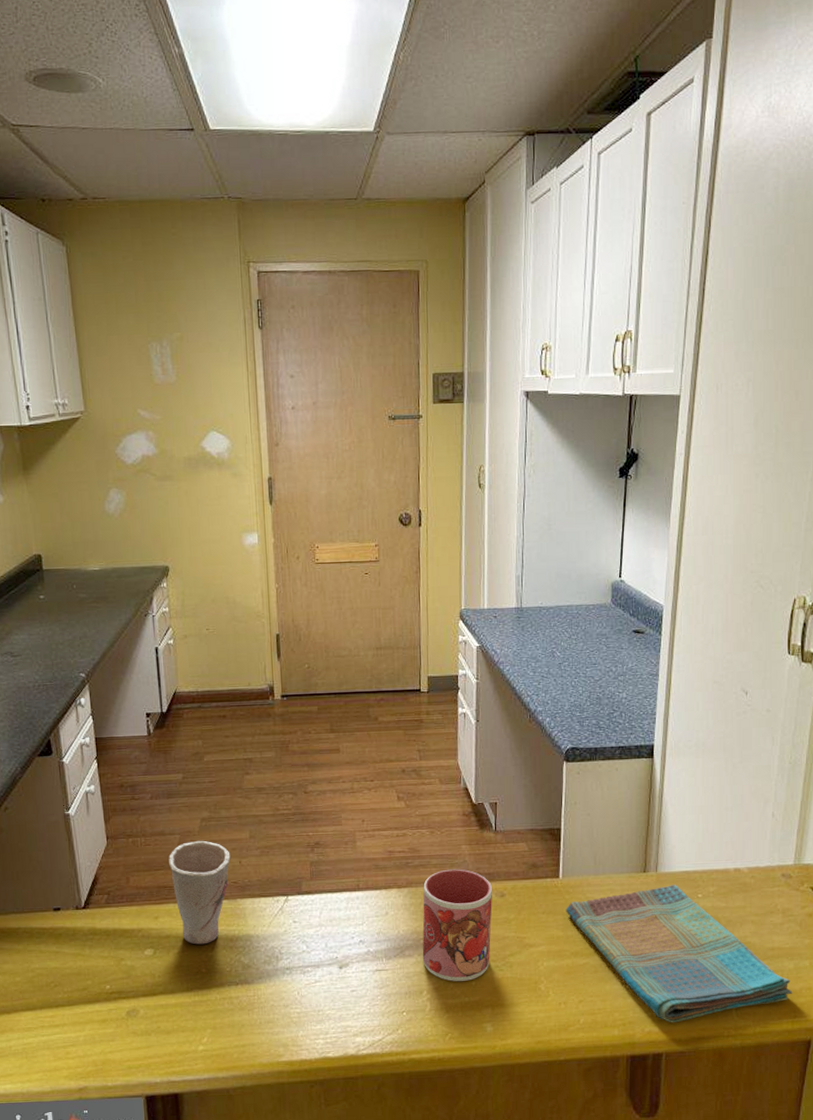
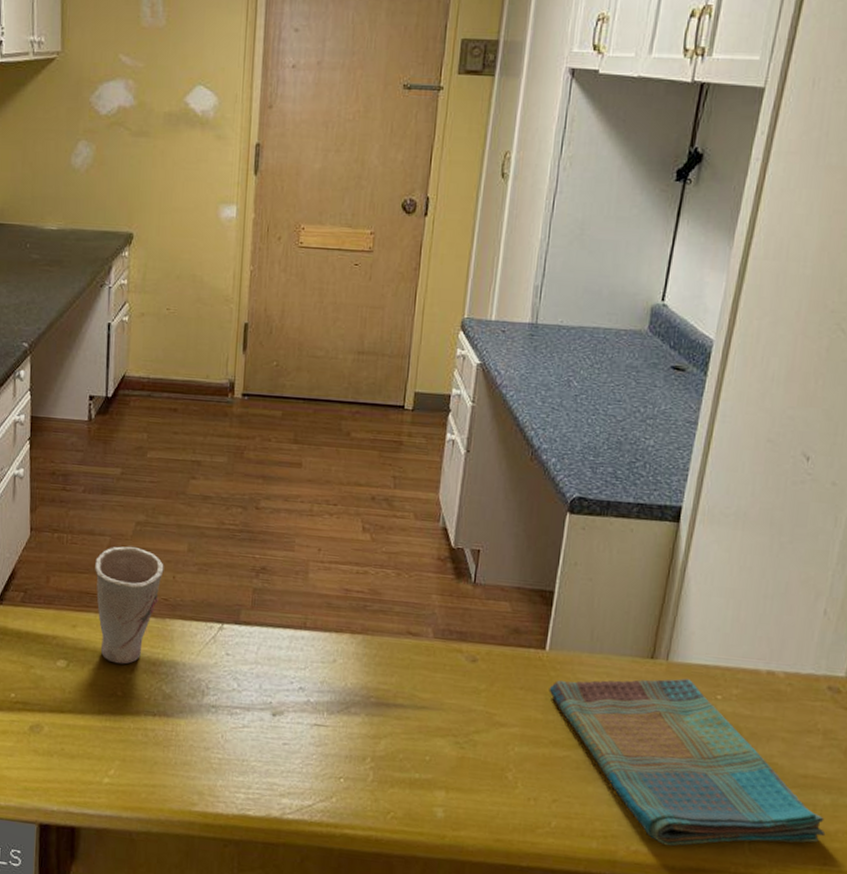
mug: present [422,869,492,981] -> none [370,620,463,754]

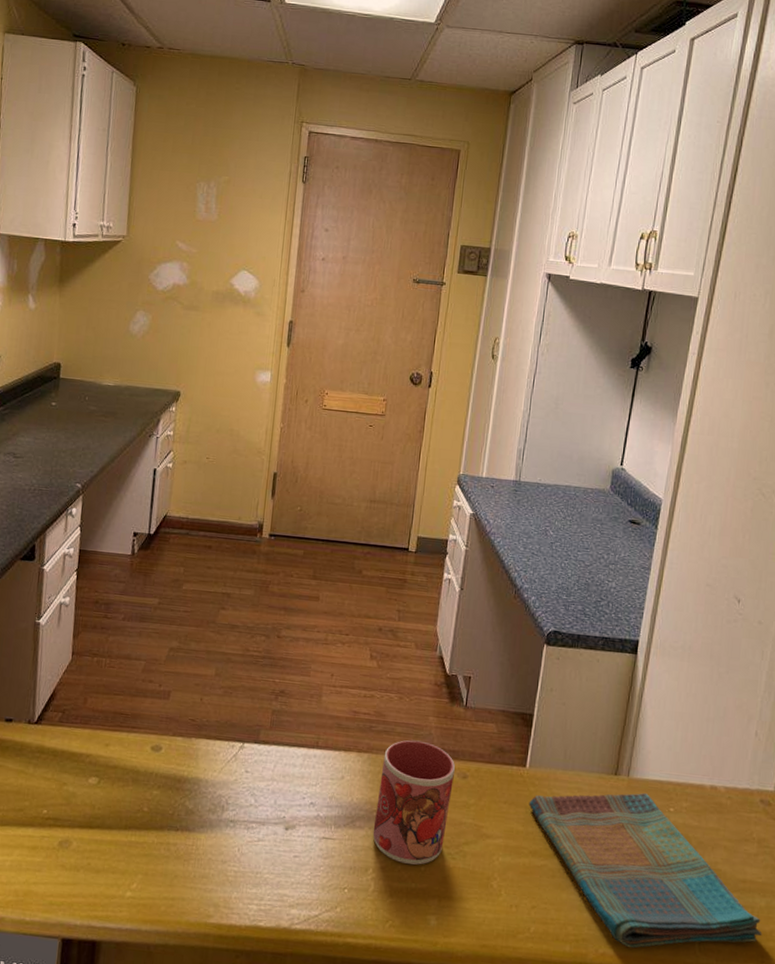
cup: present [95,546,164,665] -> none [129,670,193,782]
mug: none [370,620,463,754] -> present [372,740,455,865]

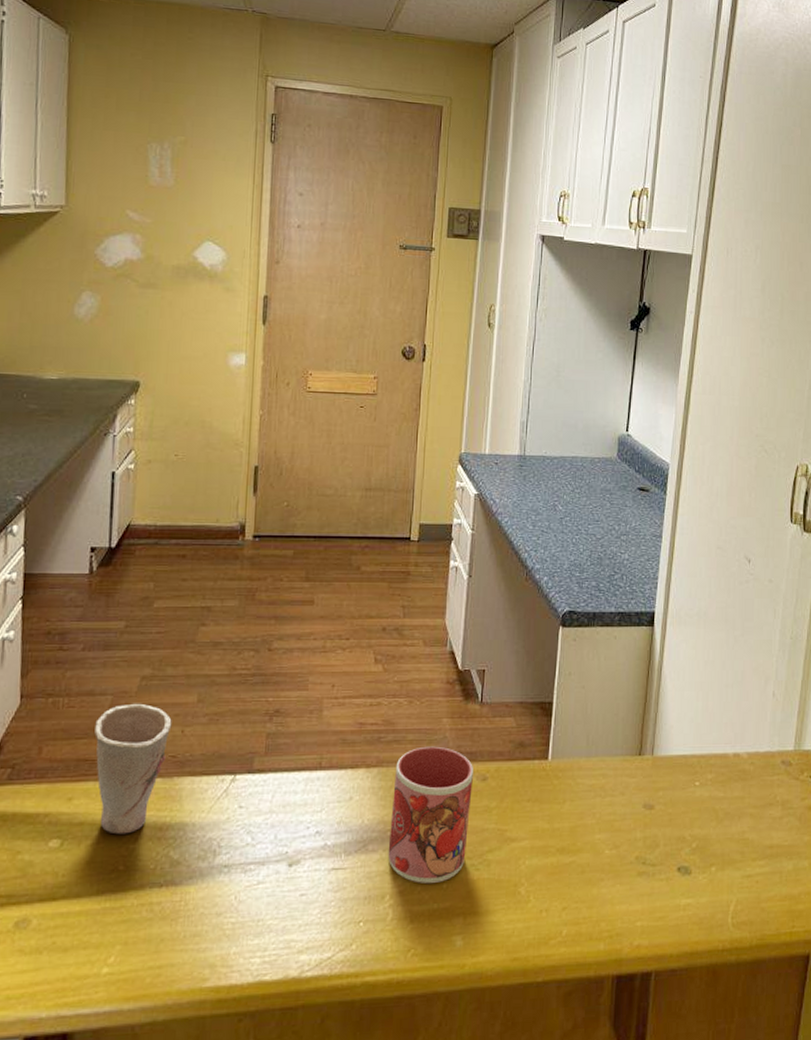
cup: none [129,670,193,782] -> present [95,703,172,835]
dish towel: present [528,793,762,948] -> none [553,771,792,935]

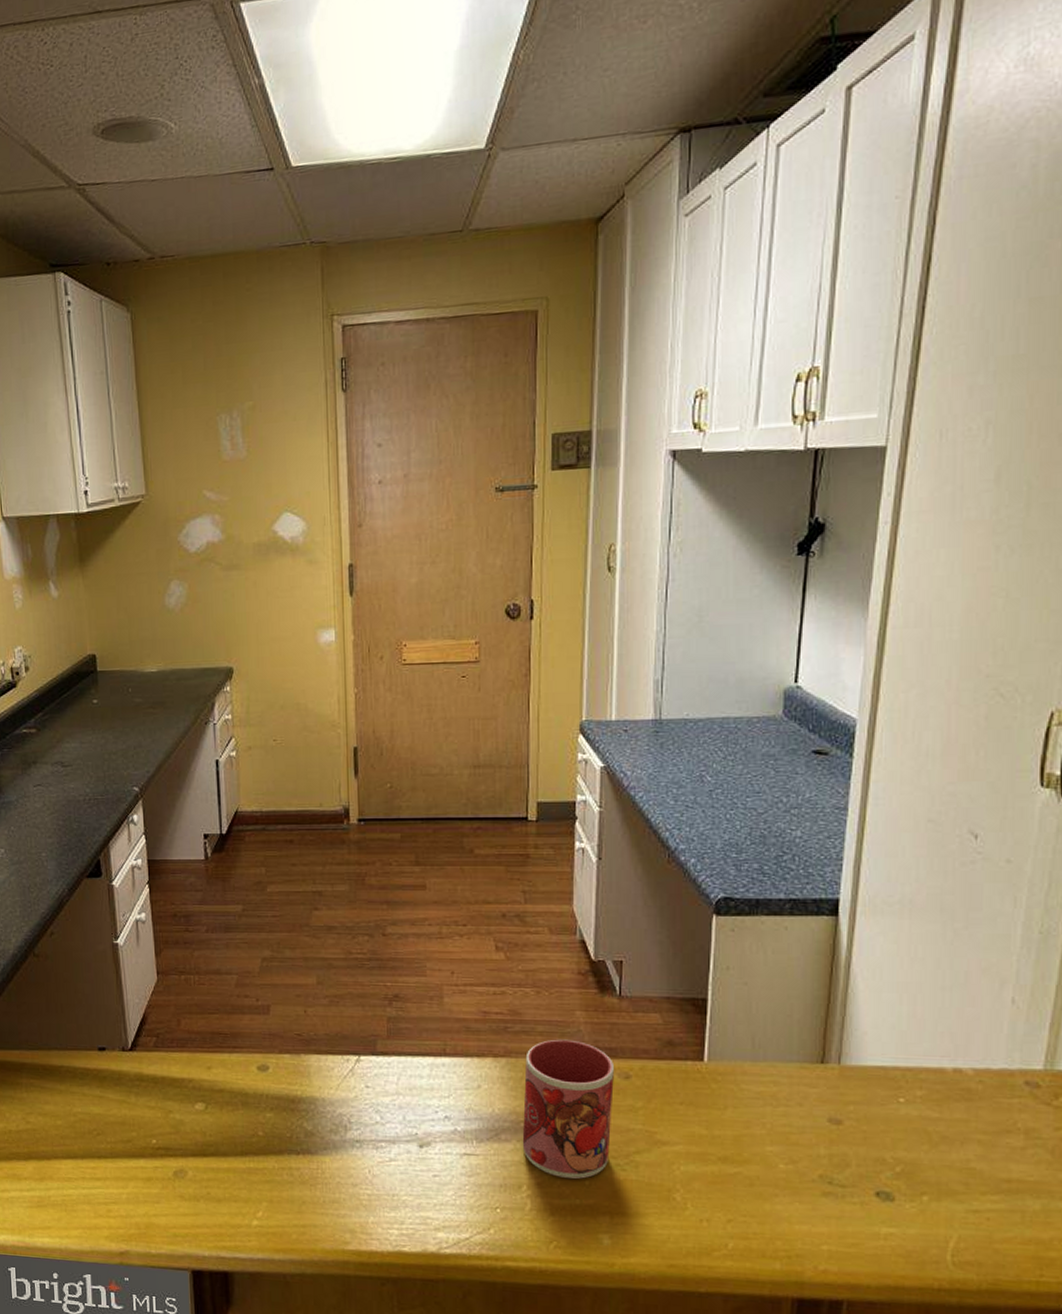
cup: present [95,703,172,835] -> none [224,983,295,1104]

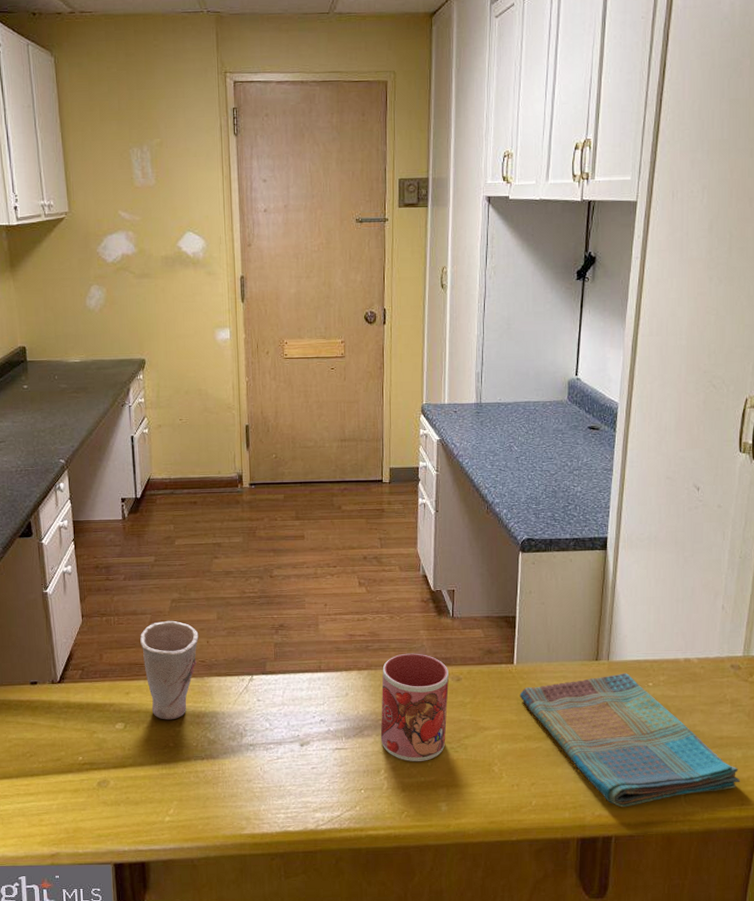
cup: none [224,983,295,1104] -> present [140,620,199,720]
dish towel: none [711,1083,1039,1264] -> present [519,673,741,808]

